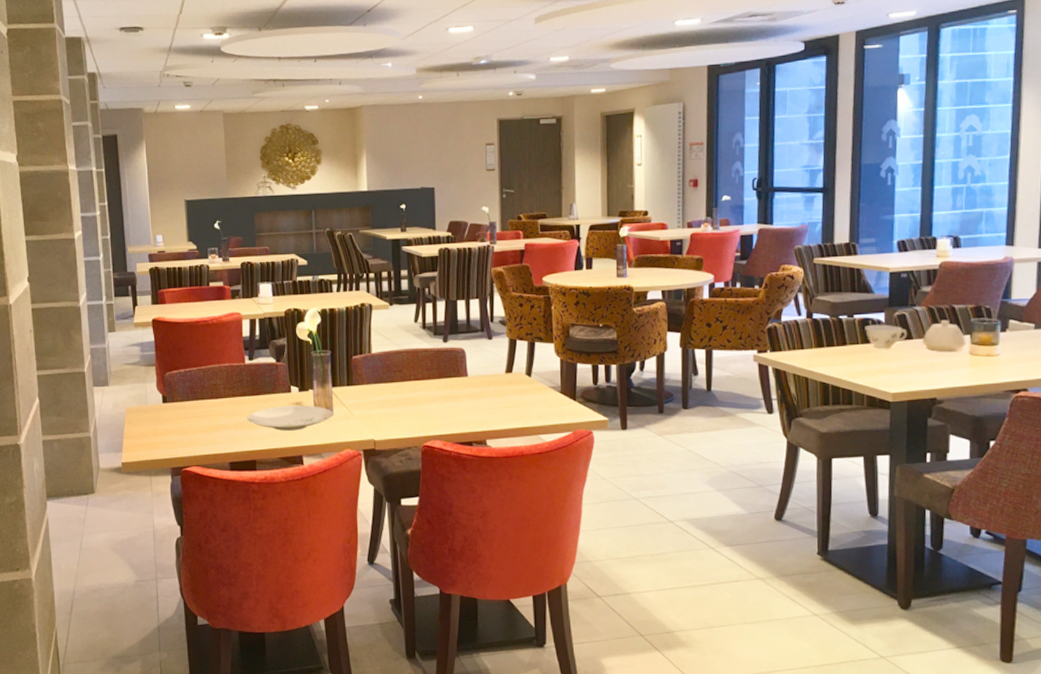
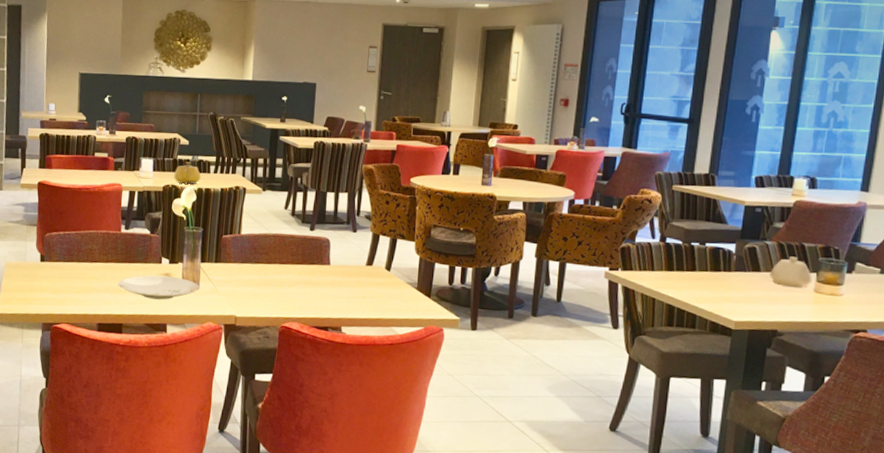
teapot: none [295,282,324,306] -> present [174,162,201,184]
teacup: present [865,324,908,349] -> none [715,254,756,279]

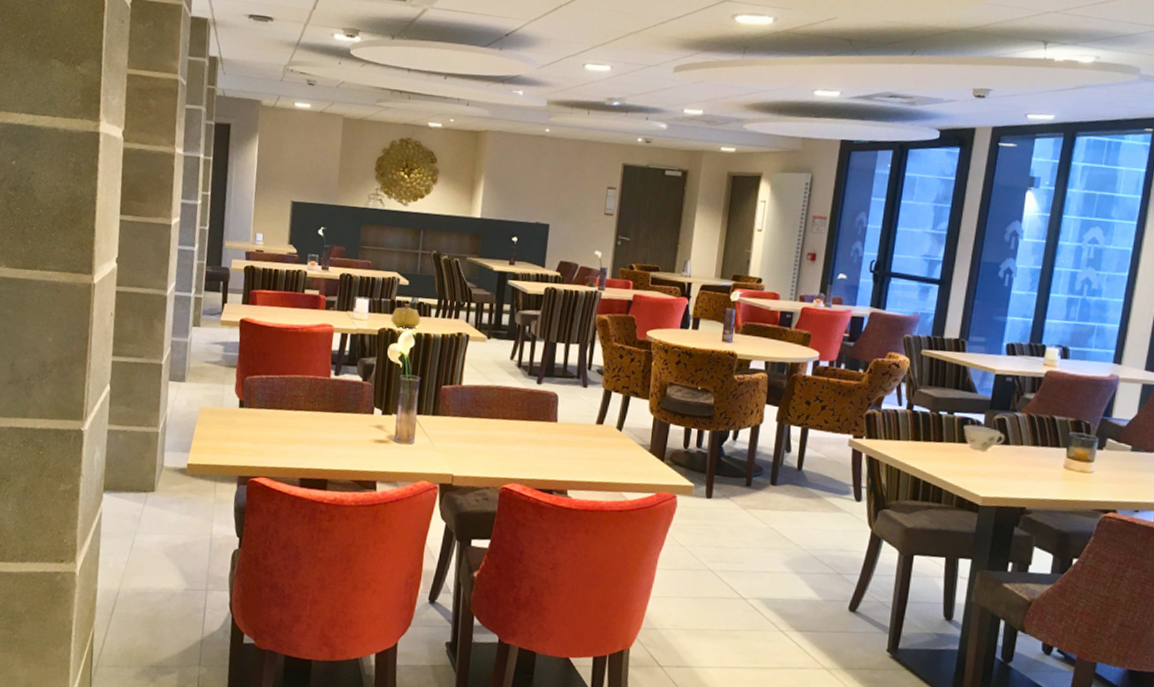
plate: present [117,275,199,300] -> none [323,426,414,455]
teacup: none [715,254,756,279] -> present [963,424,1005,452]
sugar bowl: present [770,256,812,288] -> none [1019,429,1062,463]

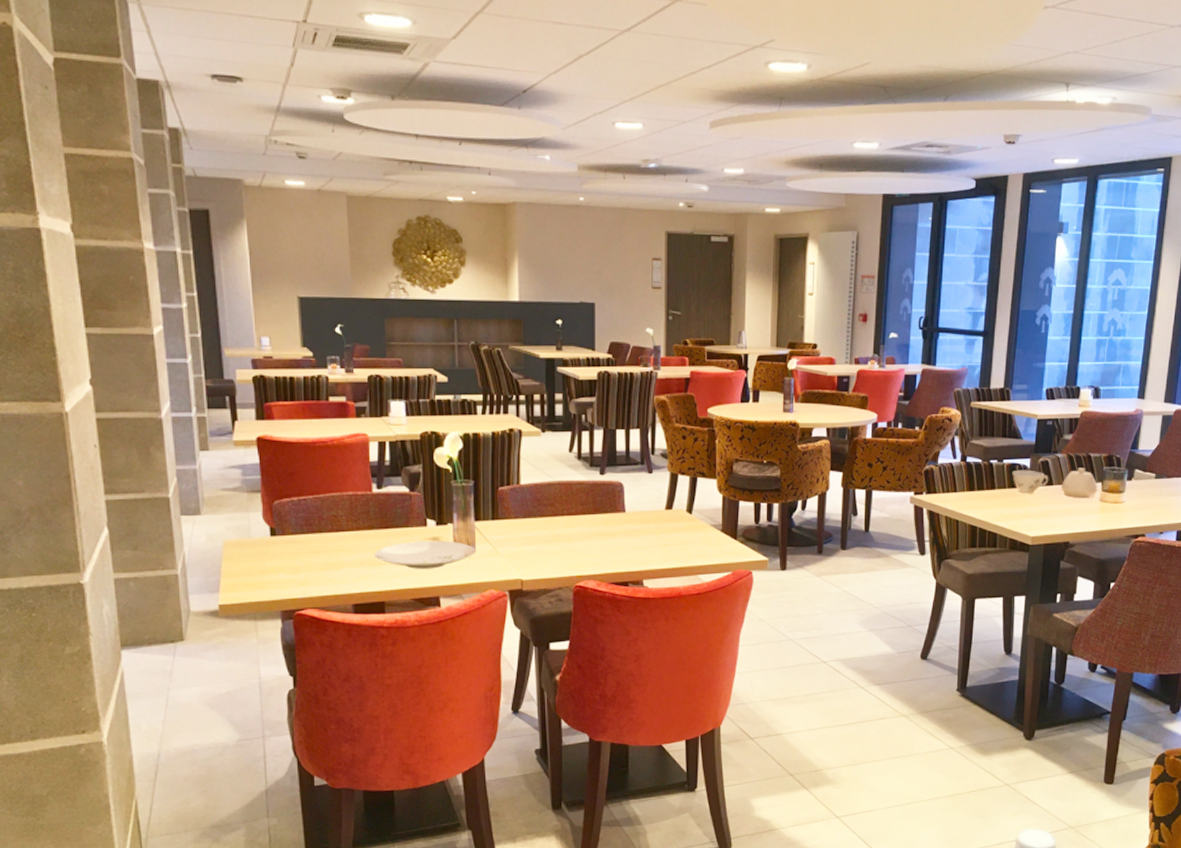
plate: none [323,426,414,455] -> present [373,540,476,569]
teapot: present [391,303,421,329] -> none [433,402,467,429]
sugar bowl: none [1019,429,1062,463] -> present [1061,467,1098,498]

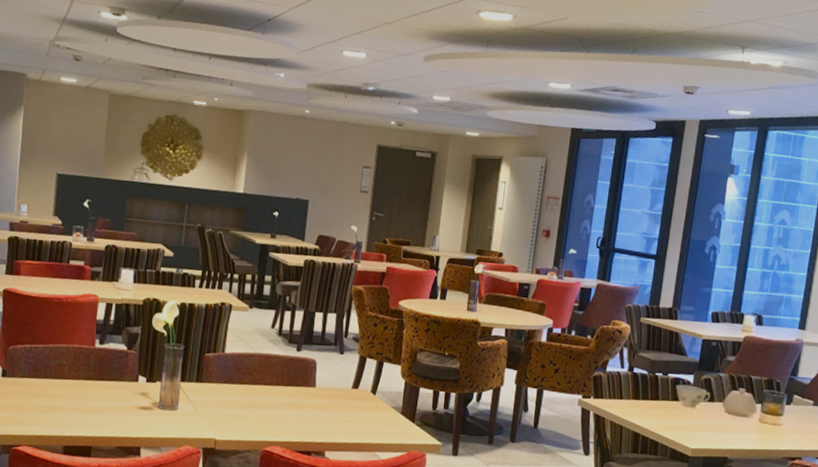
plate: present [373,540,476,569] -> none [88,394,178,421]

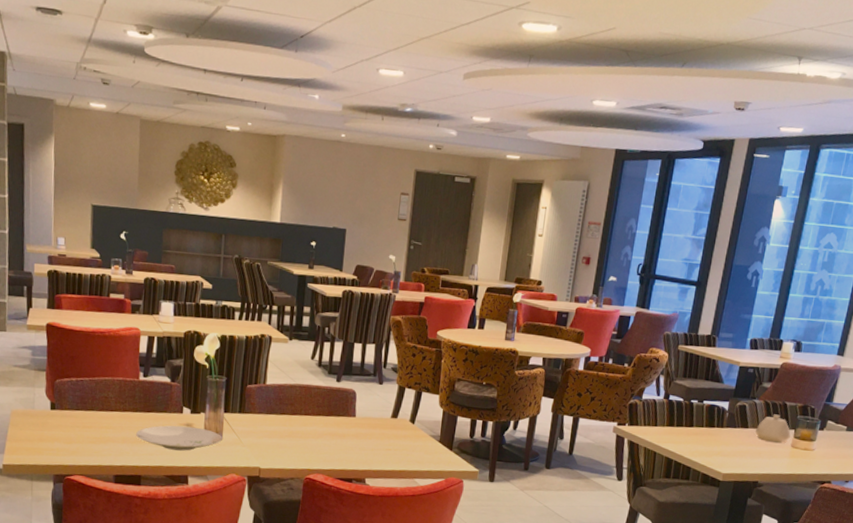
plate: none [88,394,178,421] -> present [135,425,223,451]
teacup: present [676,384,711,408] -> none [710,411,745,434]

